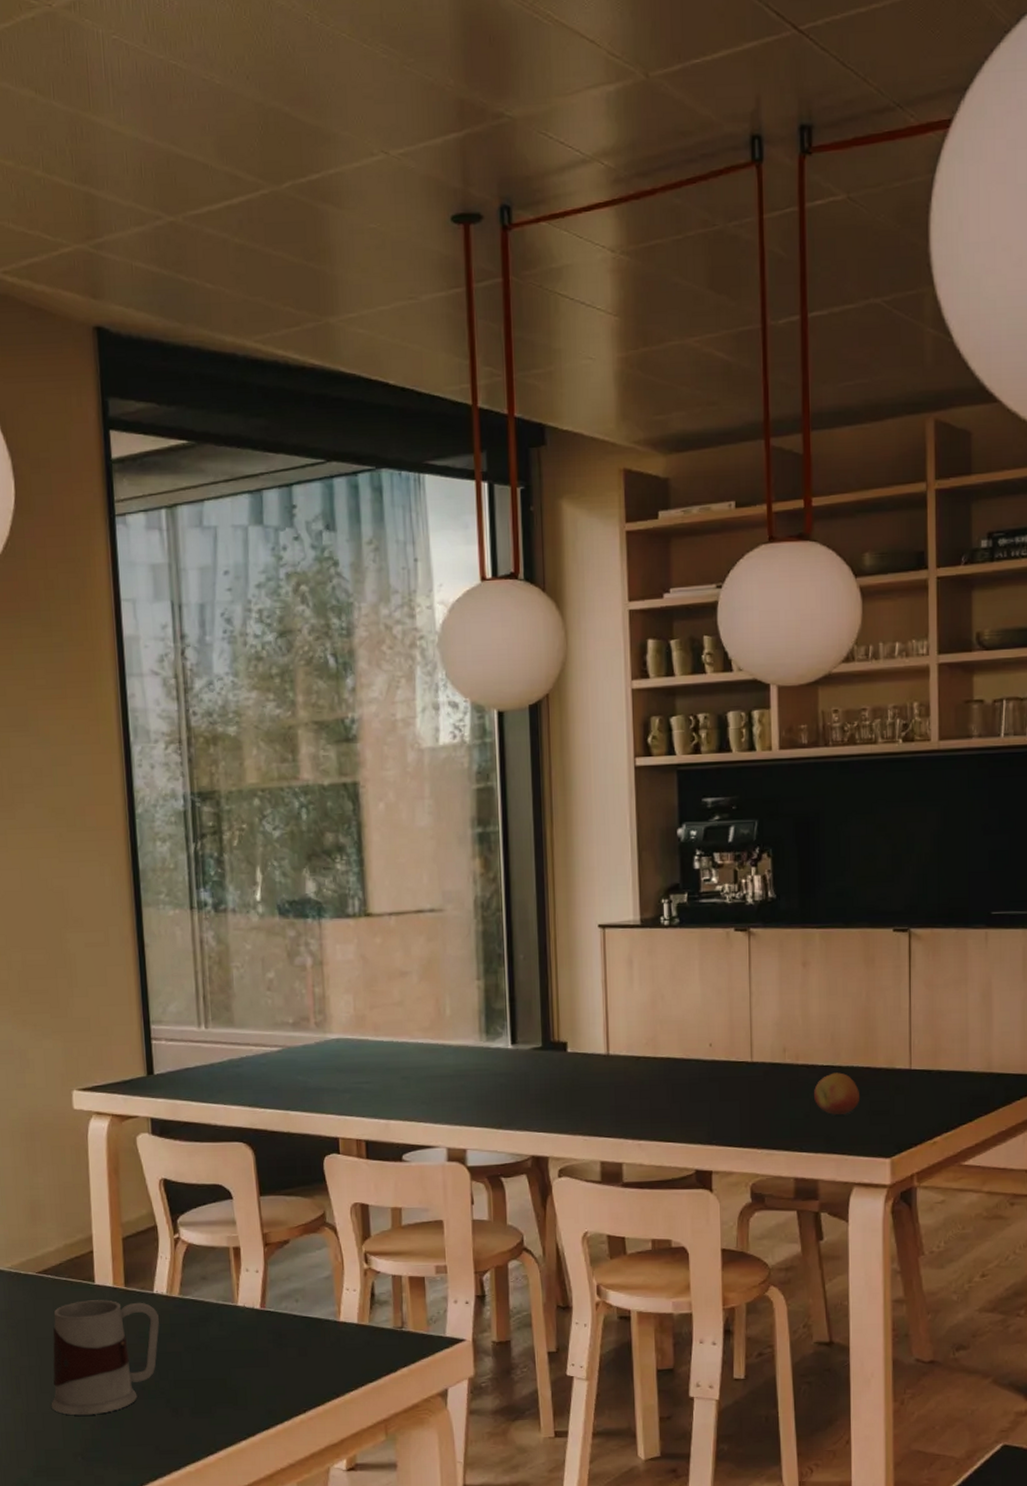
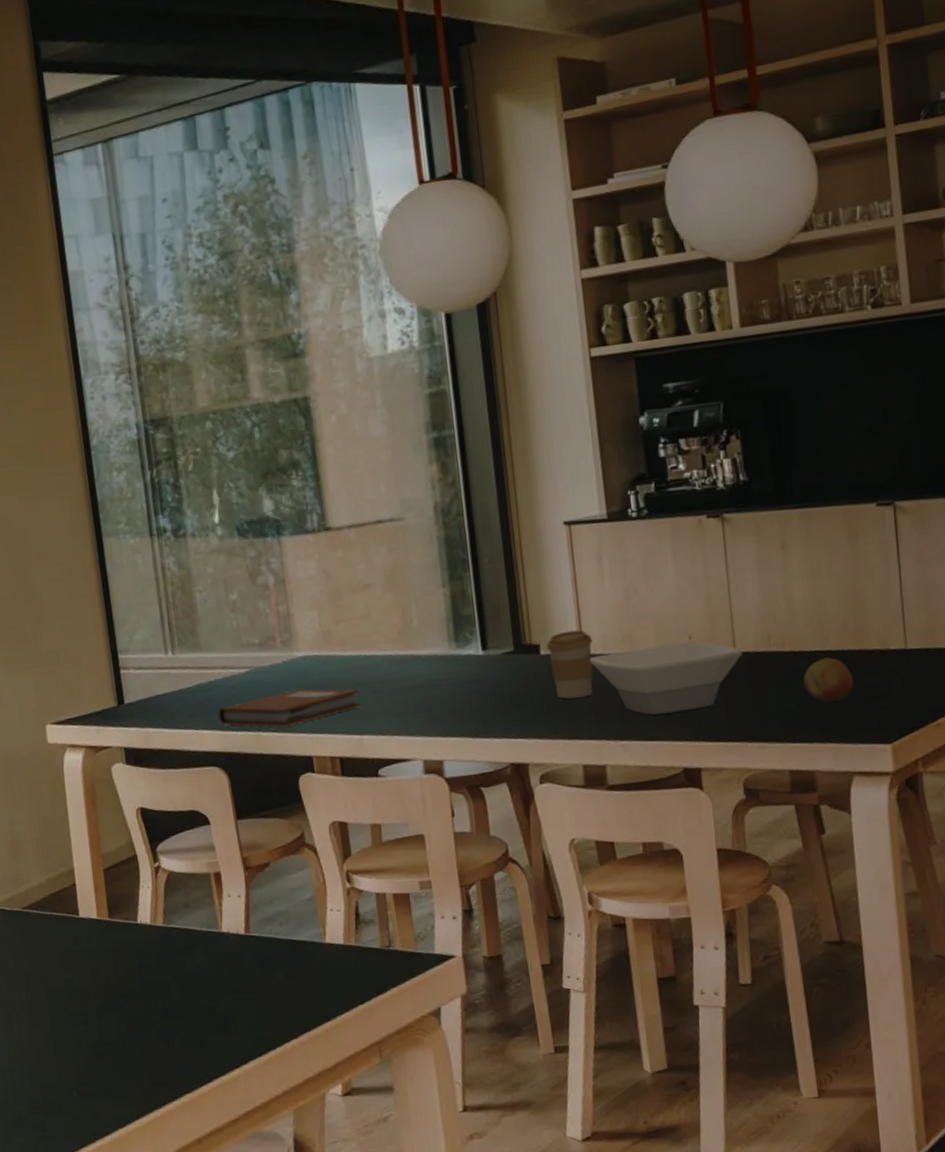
mug: present [51,1300,160,1416] -> none [40,932,146,1050]
notebook: none [248,1070,390,1107] -> present [218,688,361,727]
coffee cup: none [573,1030,618,1097] -> present [546,630,593,699]
bowl: none [613,1049,759,1117] -> present [589,642,742,715]

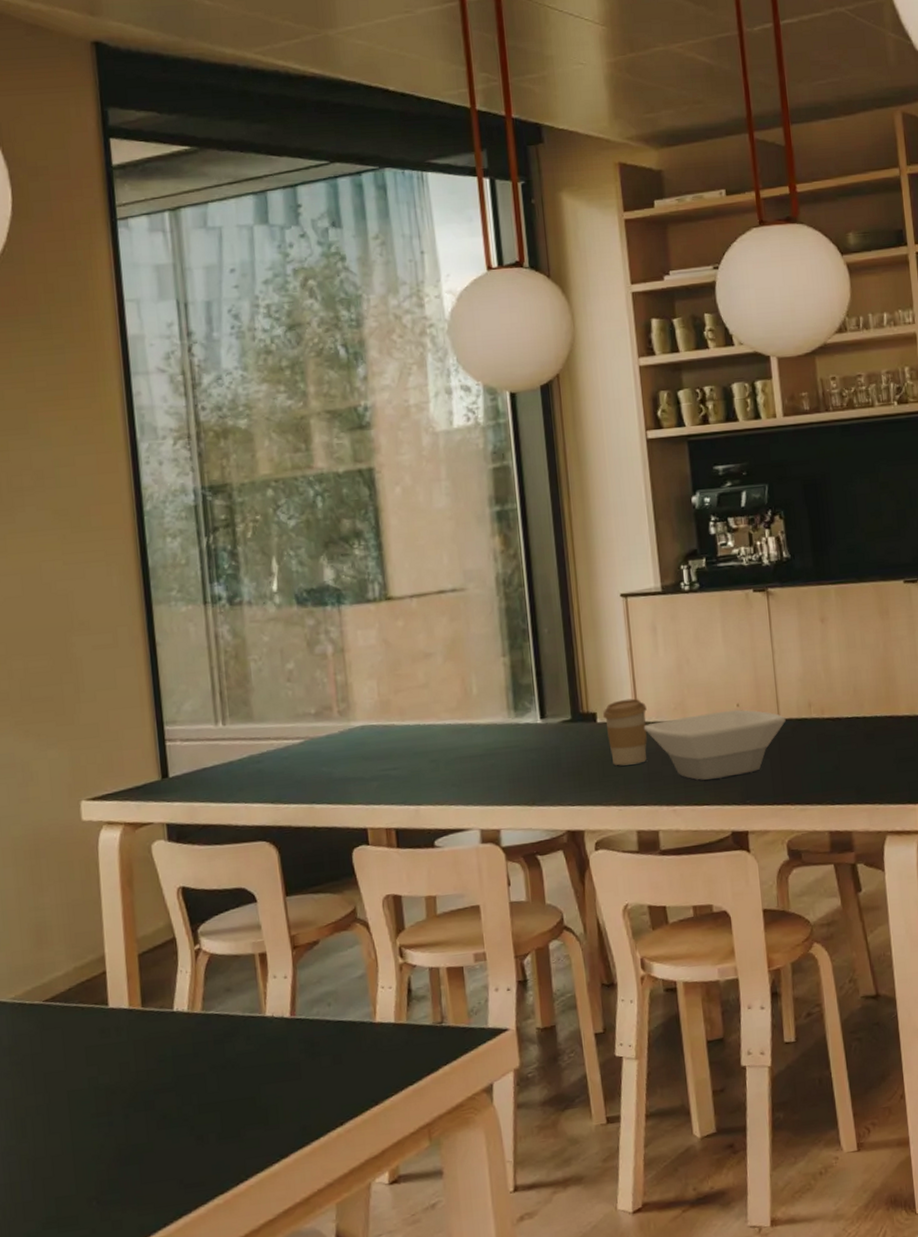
notebook: present [218,688,361,727] -> none [269,759,419,799]
fruit: present [803,657,854,702] -> none [840,723,886,766]

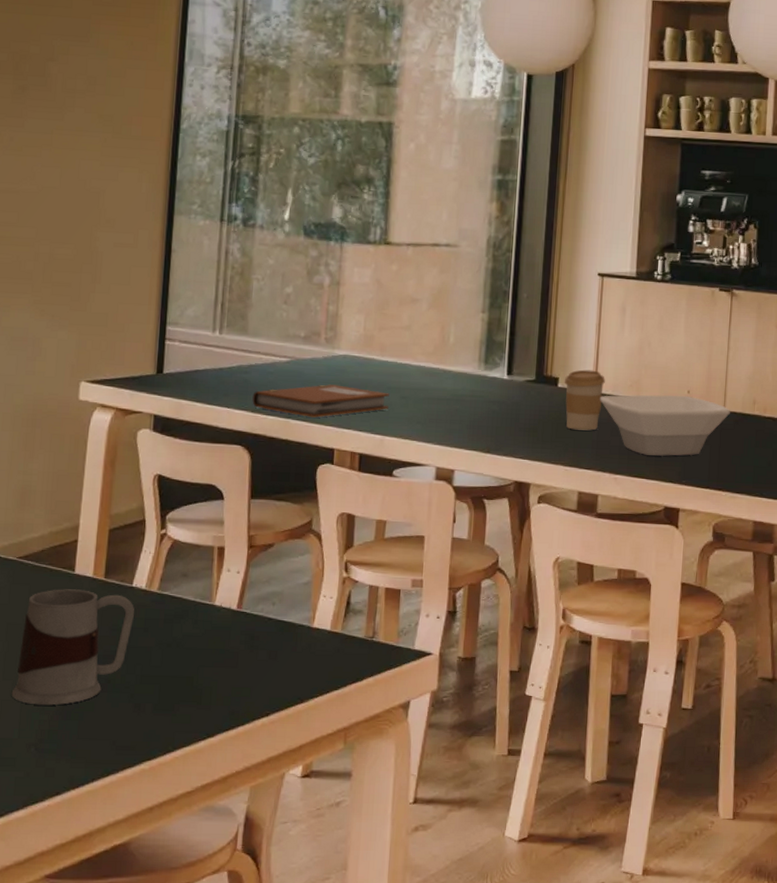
mug: none [61,1022,181,1156] -> present [11,589,135,705]
notebook: none [269,759,419,799] -> present [252,384,389,418]

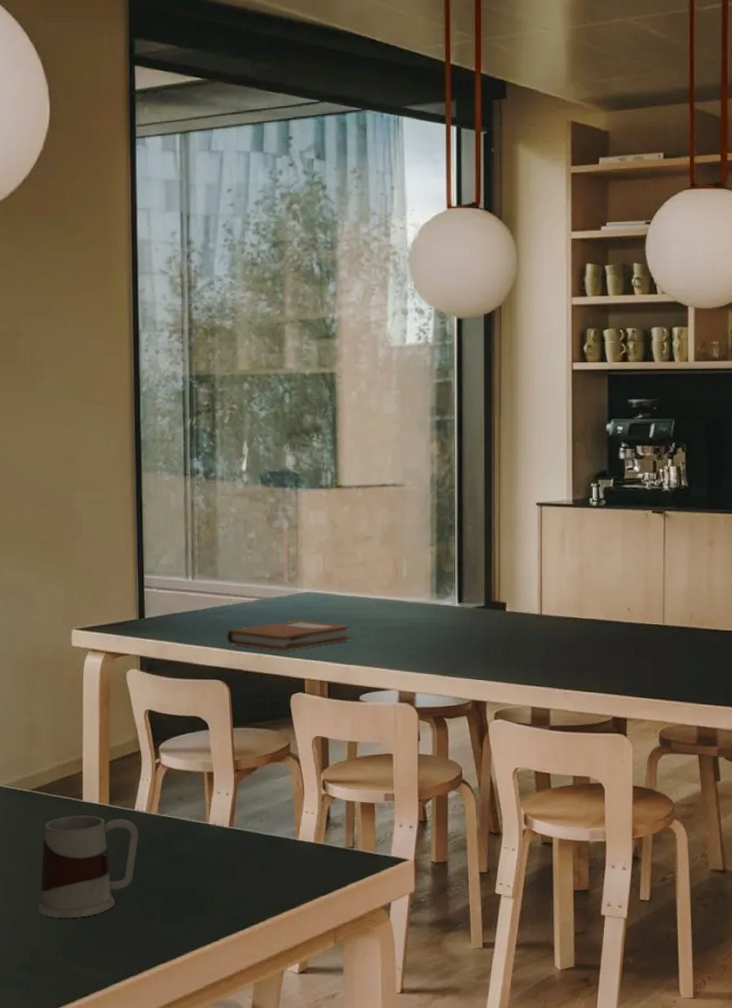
coffee cup: present [564,369,605,431] -> none [511,594,550,650]
bowl: present [599,395,730,456] -> none [545,613,669,670]

